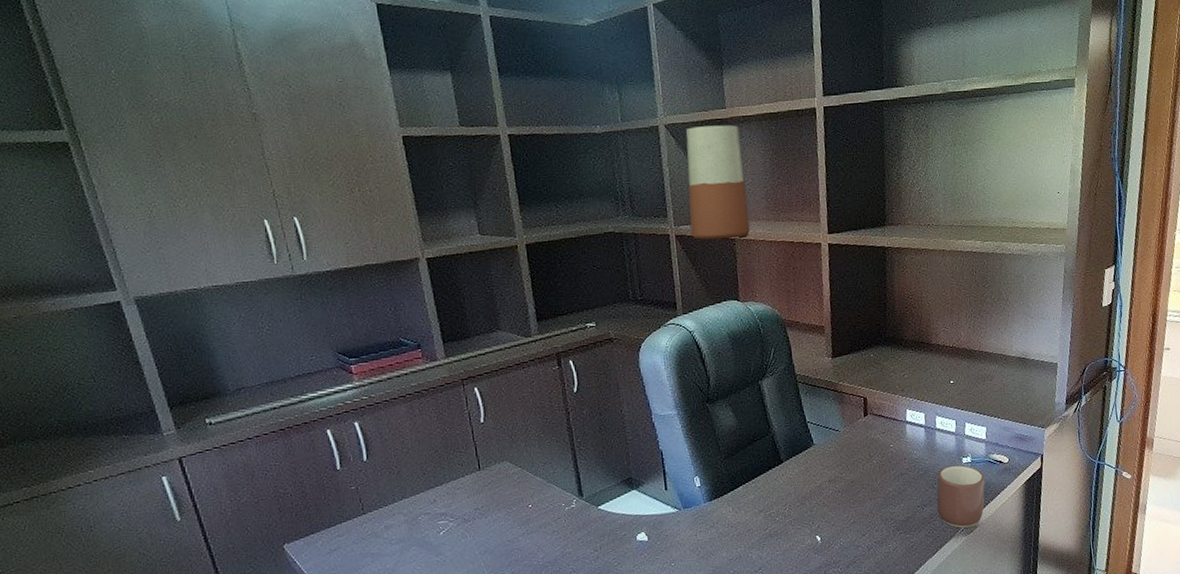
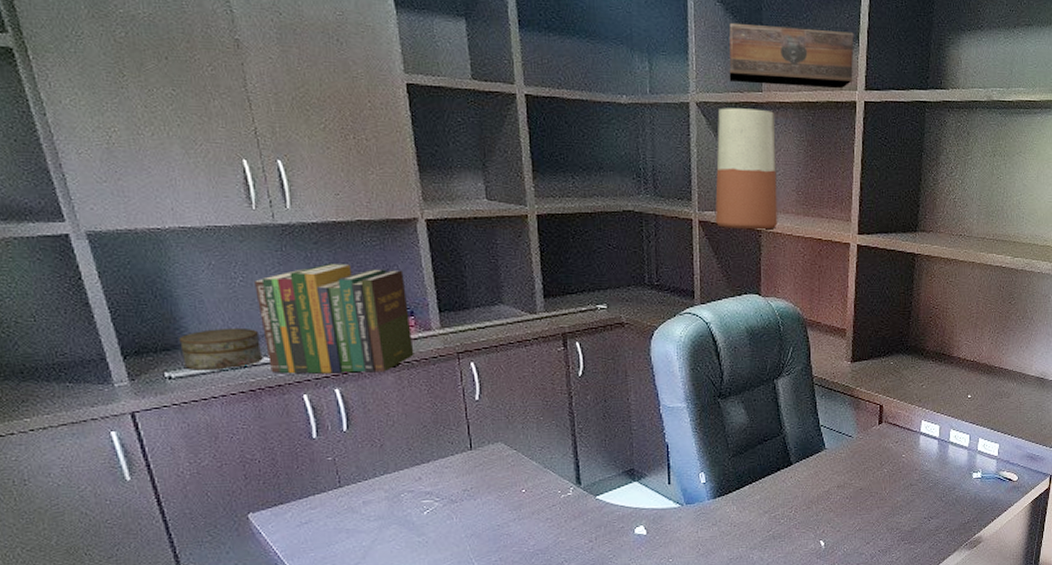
decorative box: none [217,372,290,415] -> present [179,327,263,370]
books: none [279,305,423,412] -> present [255,263,414,374]
decorative box: none [690,43,811,102] -> present [729,22,854,89]
mug: present [937,464,986,528] -> none [943,479,993,542]

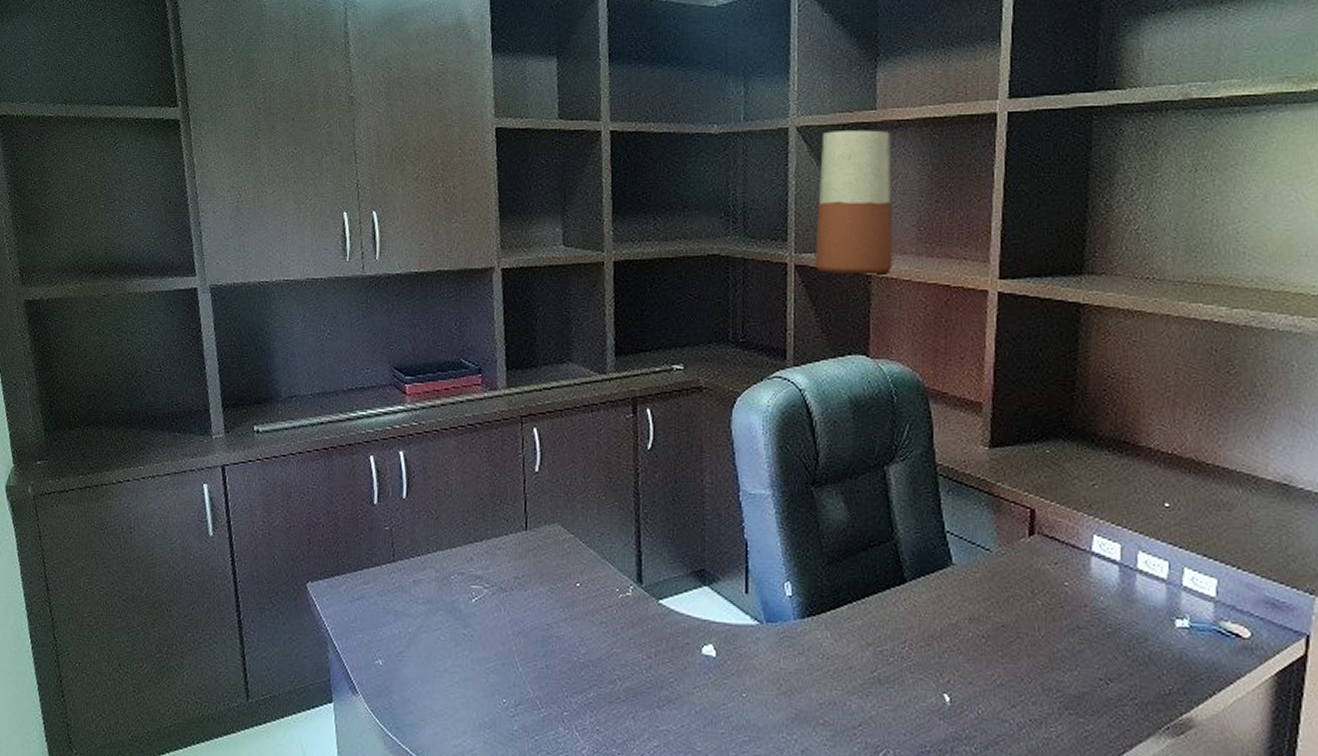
decorative box: present [179,327,263,370] -> none [270,382,339,425]
books: present [255,263,414,374] -> none [339,315,478,435]
decorative box: present [729,22,854,89] -> none [836,30,994,101]

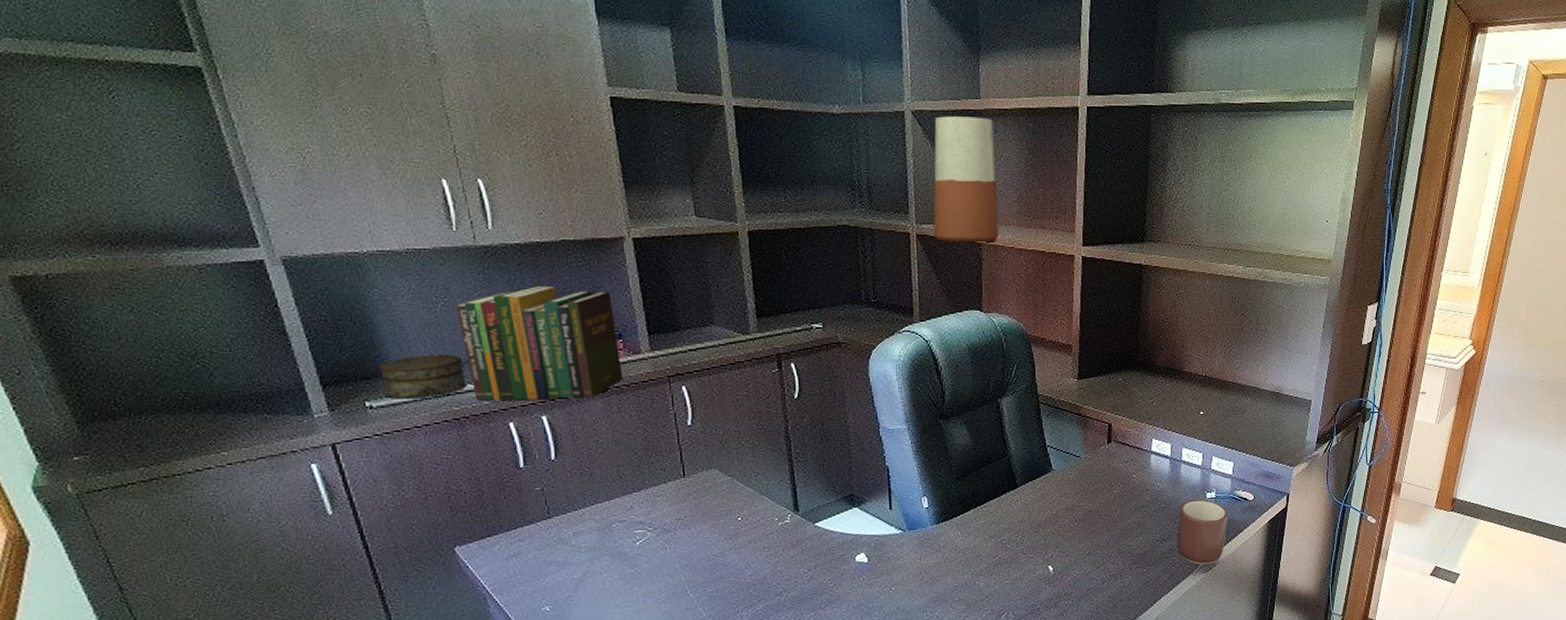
decorative box: none [270,382,339,425] -> present [380,354,467,399]
books: none [339,315,478,435] -> present [457,285,624,402]
mug: none [1129,627,1211,726] -> present [1176,499,1228,565]

